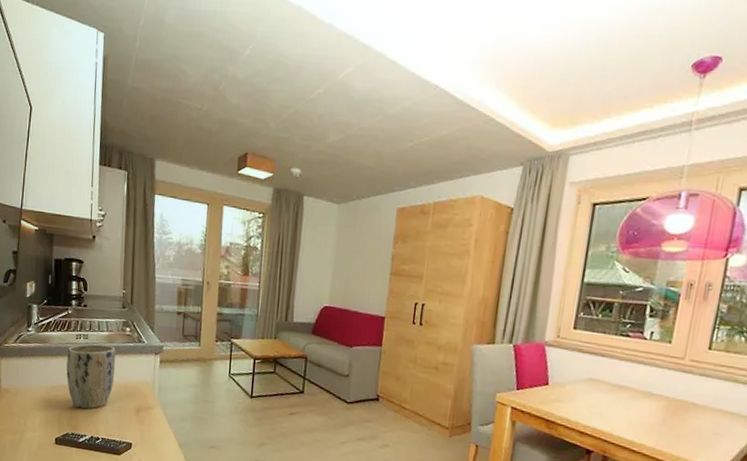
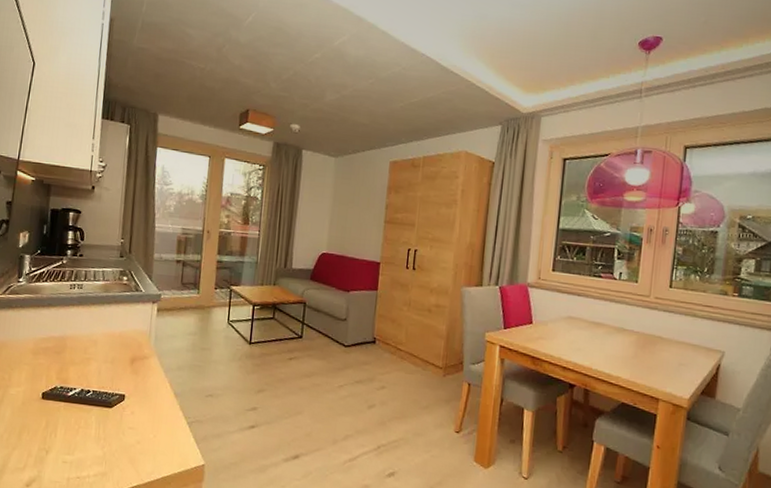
plant pot: present [66,344,116,410] -> none [57,293,111,362]

